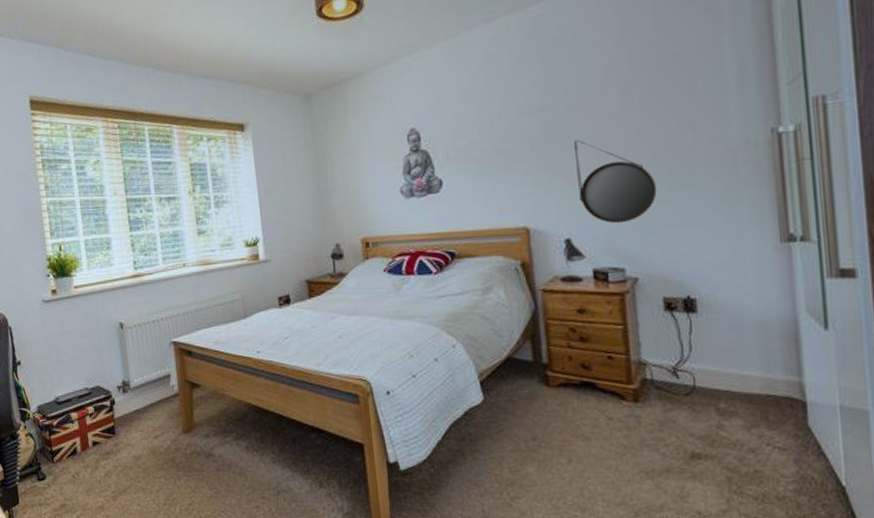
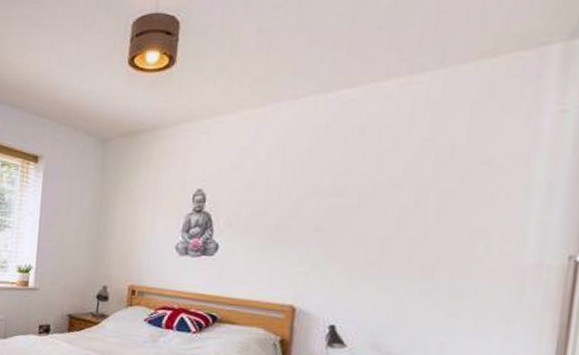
home mirror: present [574,139,657,224] -> none [353,229,435,321]

